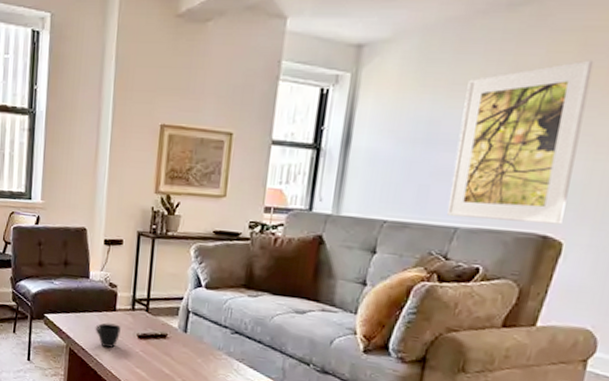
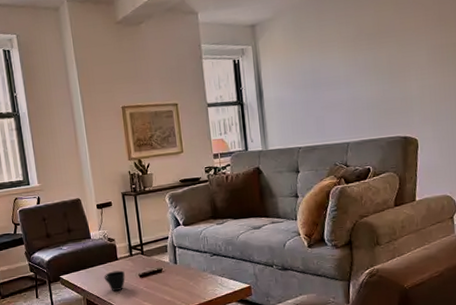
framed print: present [447,60,594,225] -> none [331,13,413,135]

